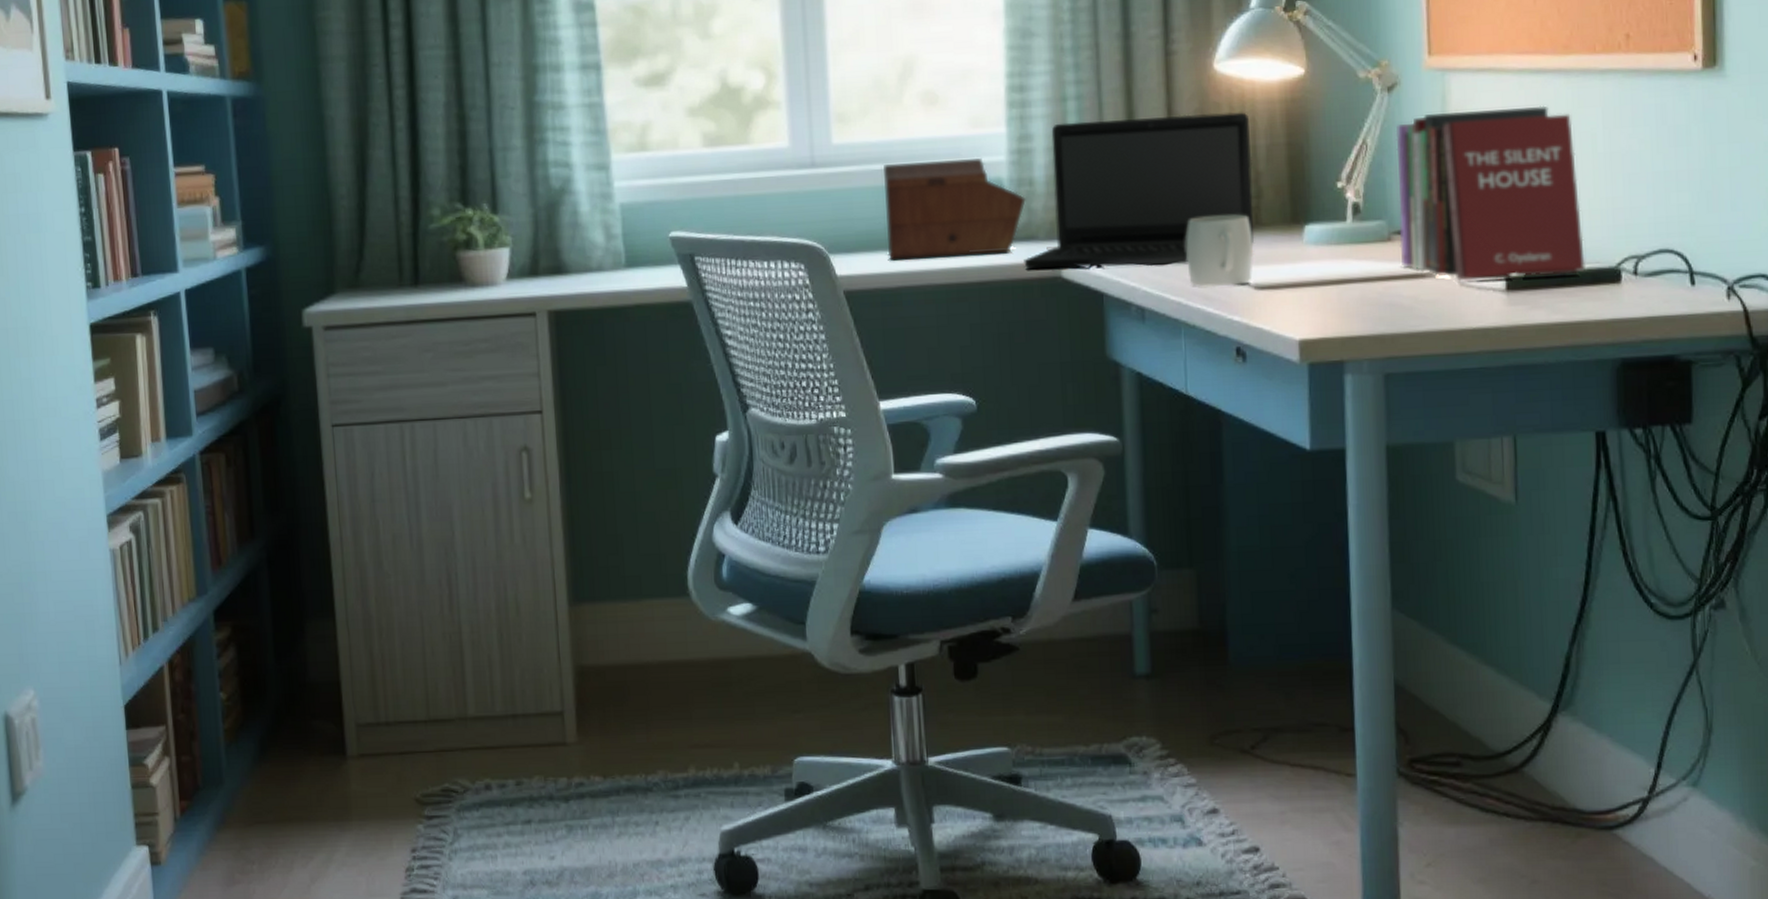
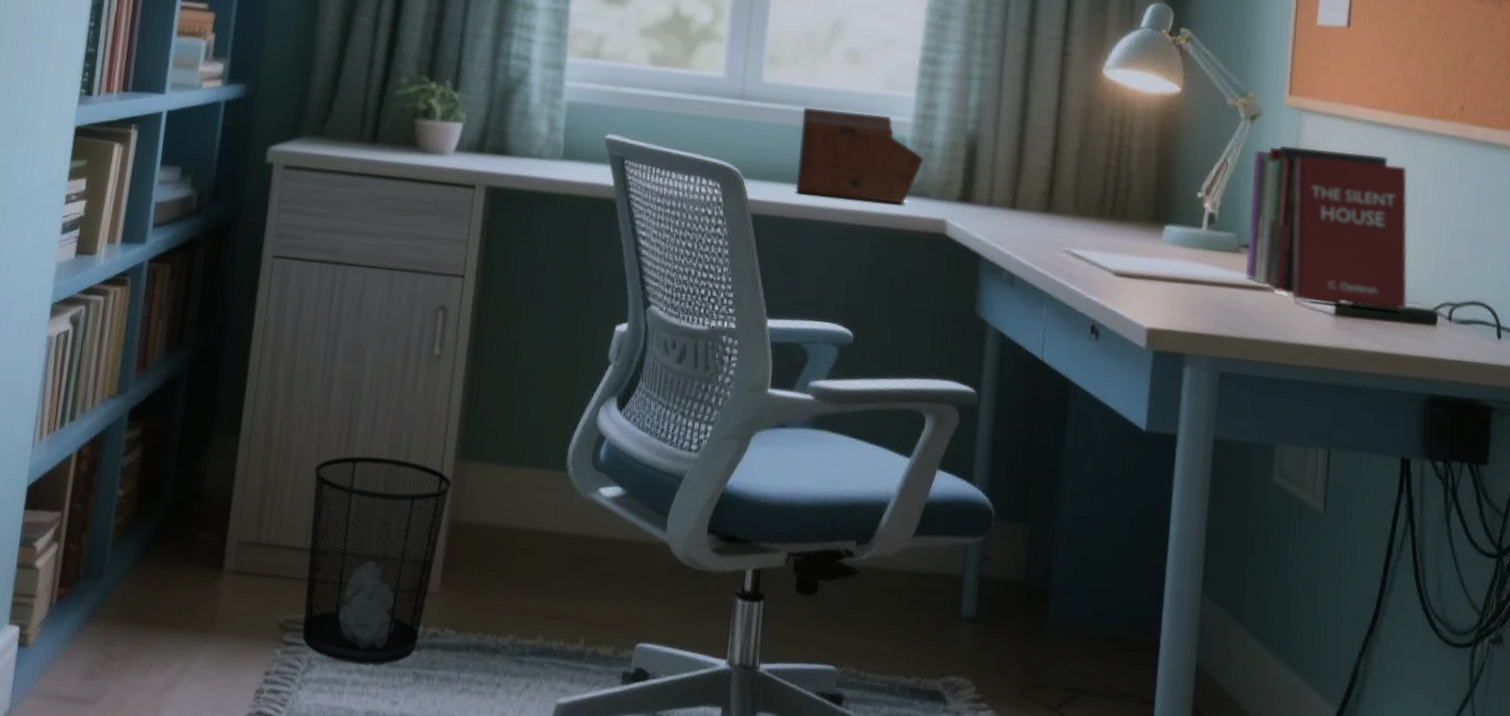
waste bin: none [421,613,570,825] -> present [302,456,452,664]
laptop: present [1024,112,1255,269] -> none [914,98,1128,243]
mug: present [1185,214,1254,288] -> none [1057,201,1118,269]

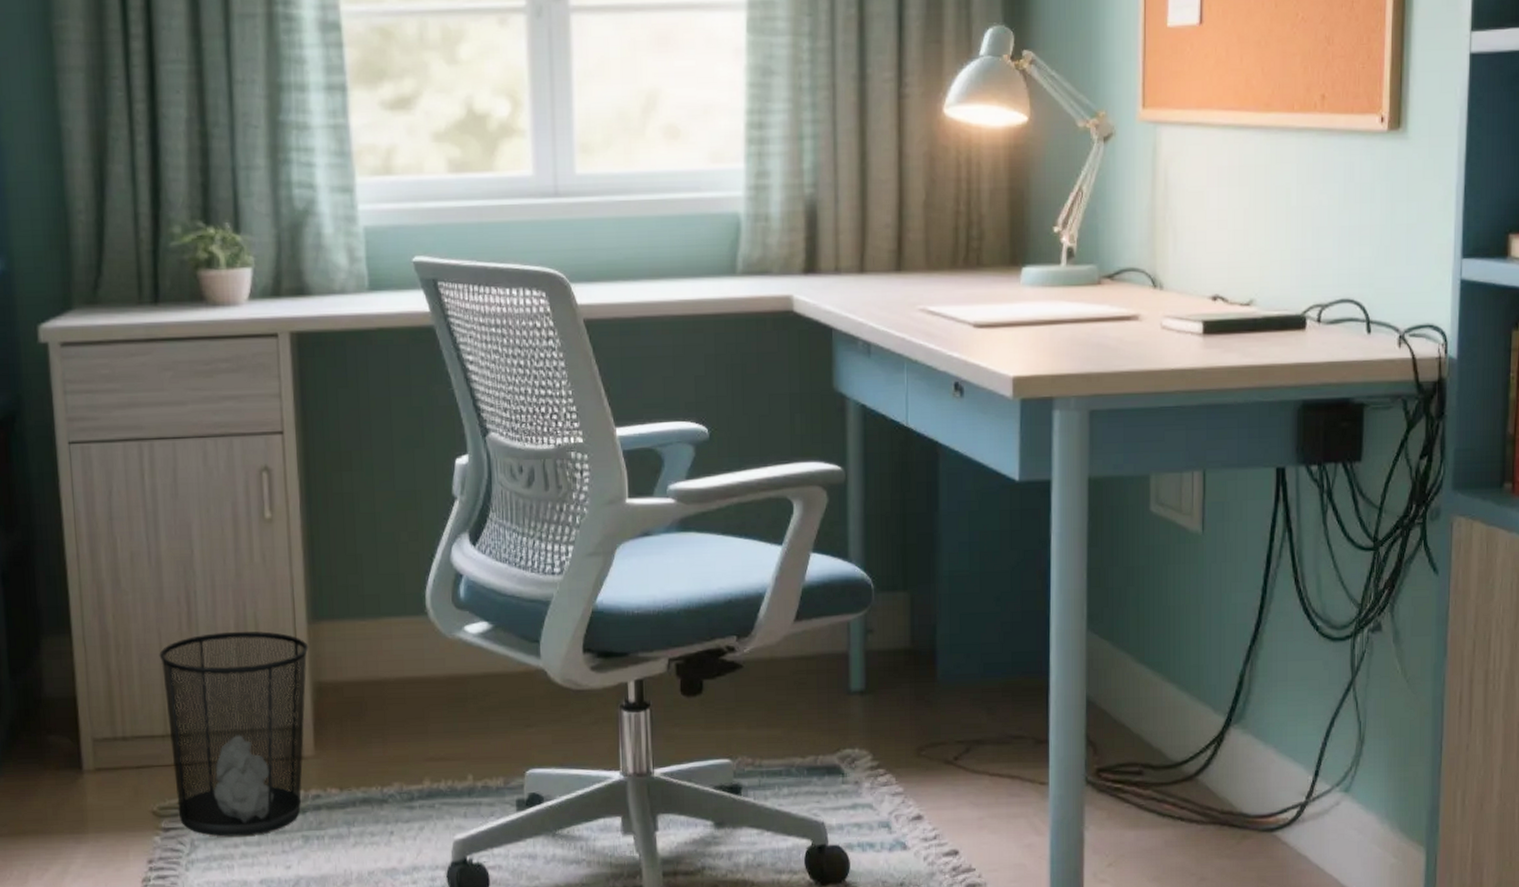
sewing box: present [795,107,925,204] -> none [625,192,763,290]
books: present [1246,146,1408,310] -> none [1108,160,1276,323]

